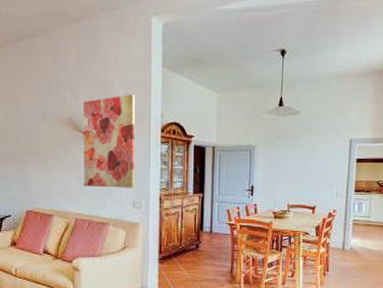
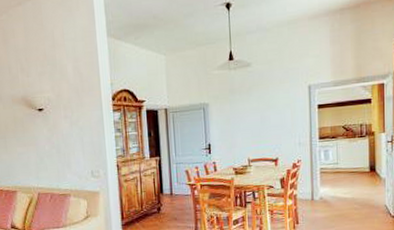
wall art: present [83,95,135,188] -> none [35,67,91,161]

